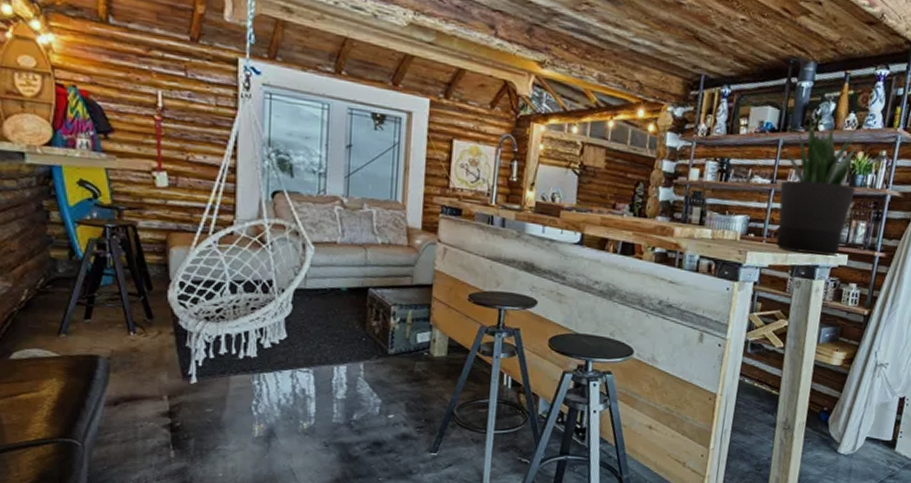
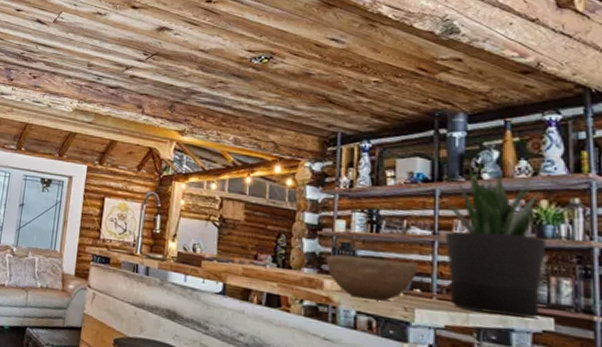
bowl: none [678,202,755,246] -> present [326,254,417,301]

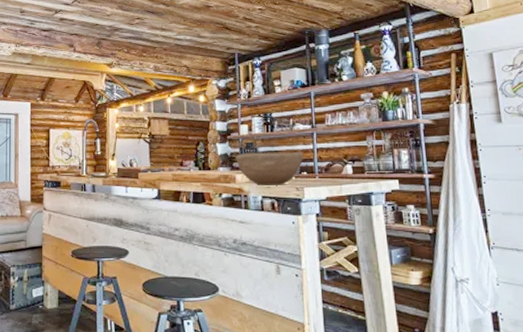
planter: present [444,166,547,319] -> none [318,71,390,183]

